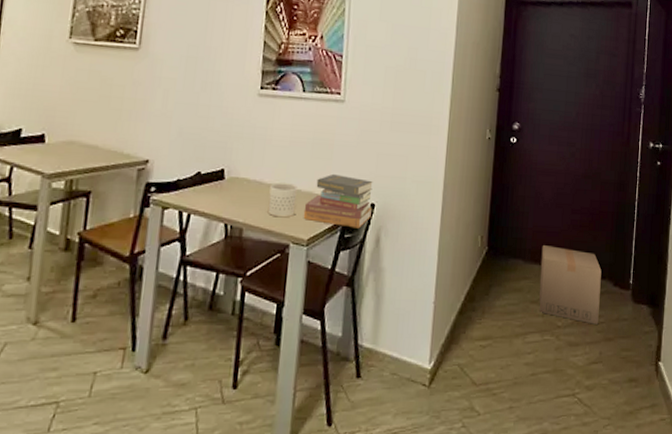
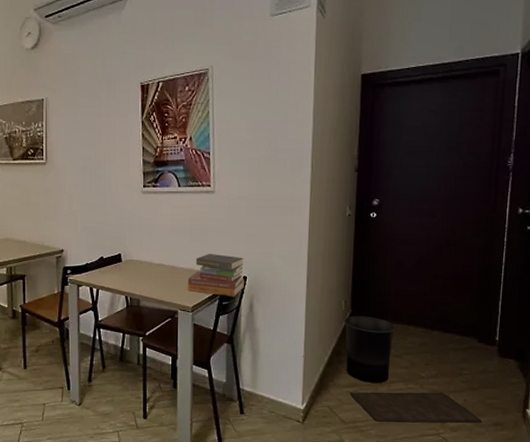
mug: present [267,182,298,218] -> none [158,262,180,290]
waste bin: none [479,254,533,334] -> present [345,316,396,383]
doormat: none [483,345,616,382] -> present [350,392,481,423]
cardboard box: present [539,245,602,324] -> none [402,307,466,376]

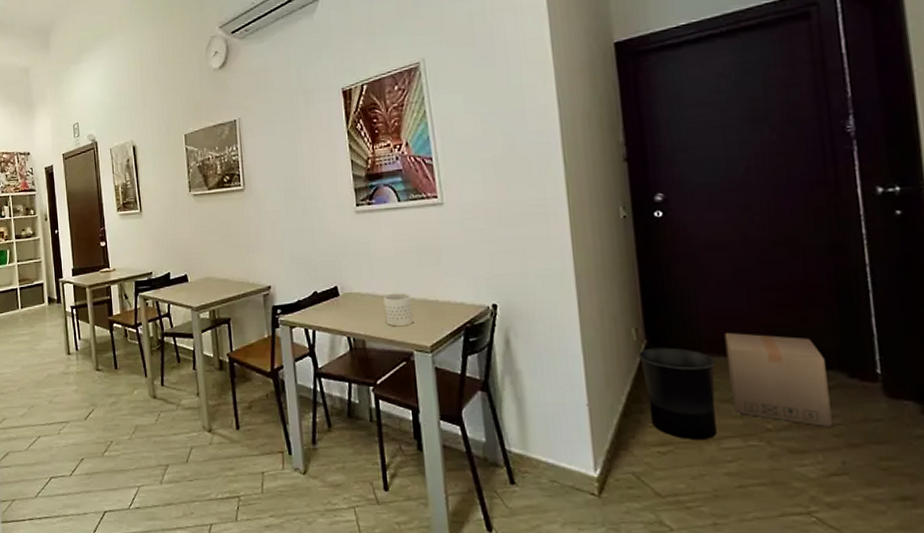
mug: none [158,262,180,290] -> present [383,293,413,327]
books: present [187,253,244,297] -> none [421,278,495,331]
doormat: present [350,392,481,423] -> none [662,452,877,497]
cardboard box: none [402,307,466,376] -> present [724,333,832,427]

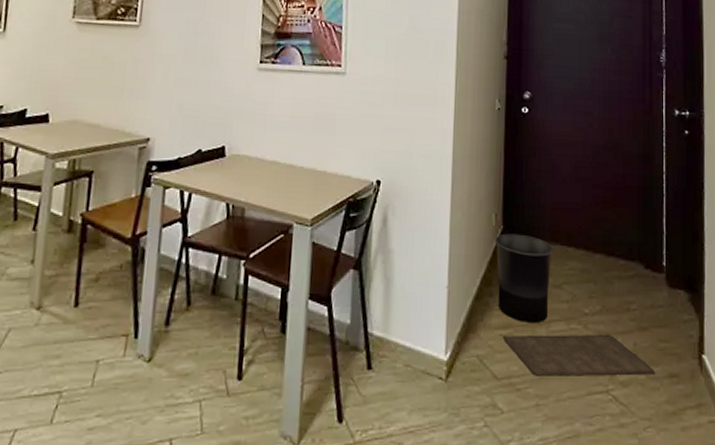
mug: present [383,293,413,327] -> none [270,159,300,196]
doormat: none [662,452,877,497] -> present [503,334,655,376]
cardboard box: present [724,333,832,427] -> none [561,224,630,312]

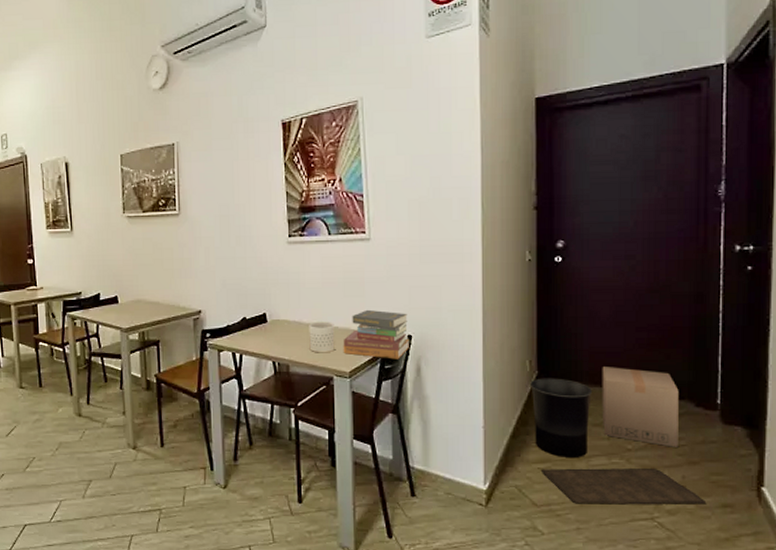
mug: none [270,159,300,196] -> present [309,321,335,353]
books: none [306,149,378,207] -> present [343,309,409,359]
cardboard box: none [561,224,630,312] -> present [602,367,679,447]

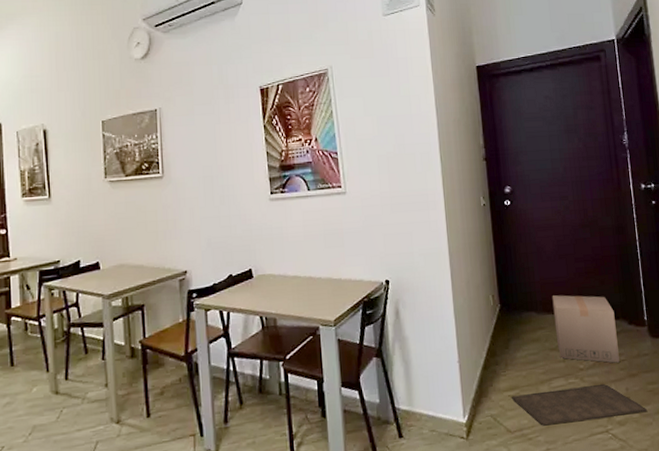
mug: present [309,321,335,353] -> none [293,273,319,305]
books: present [343,309,409,359] -> none [326,258,387,305]
waste bin: present [530,378,593,457] -> none [495,309,548,383]

